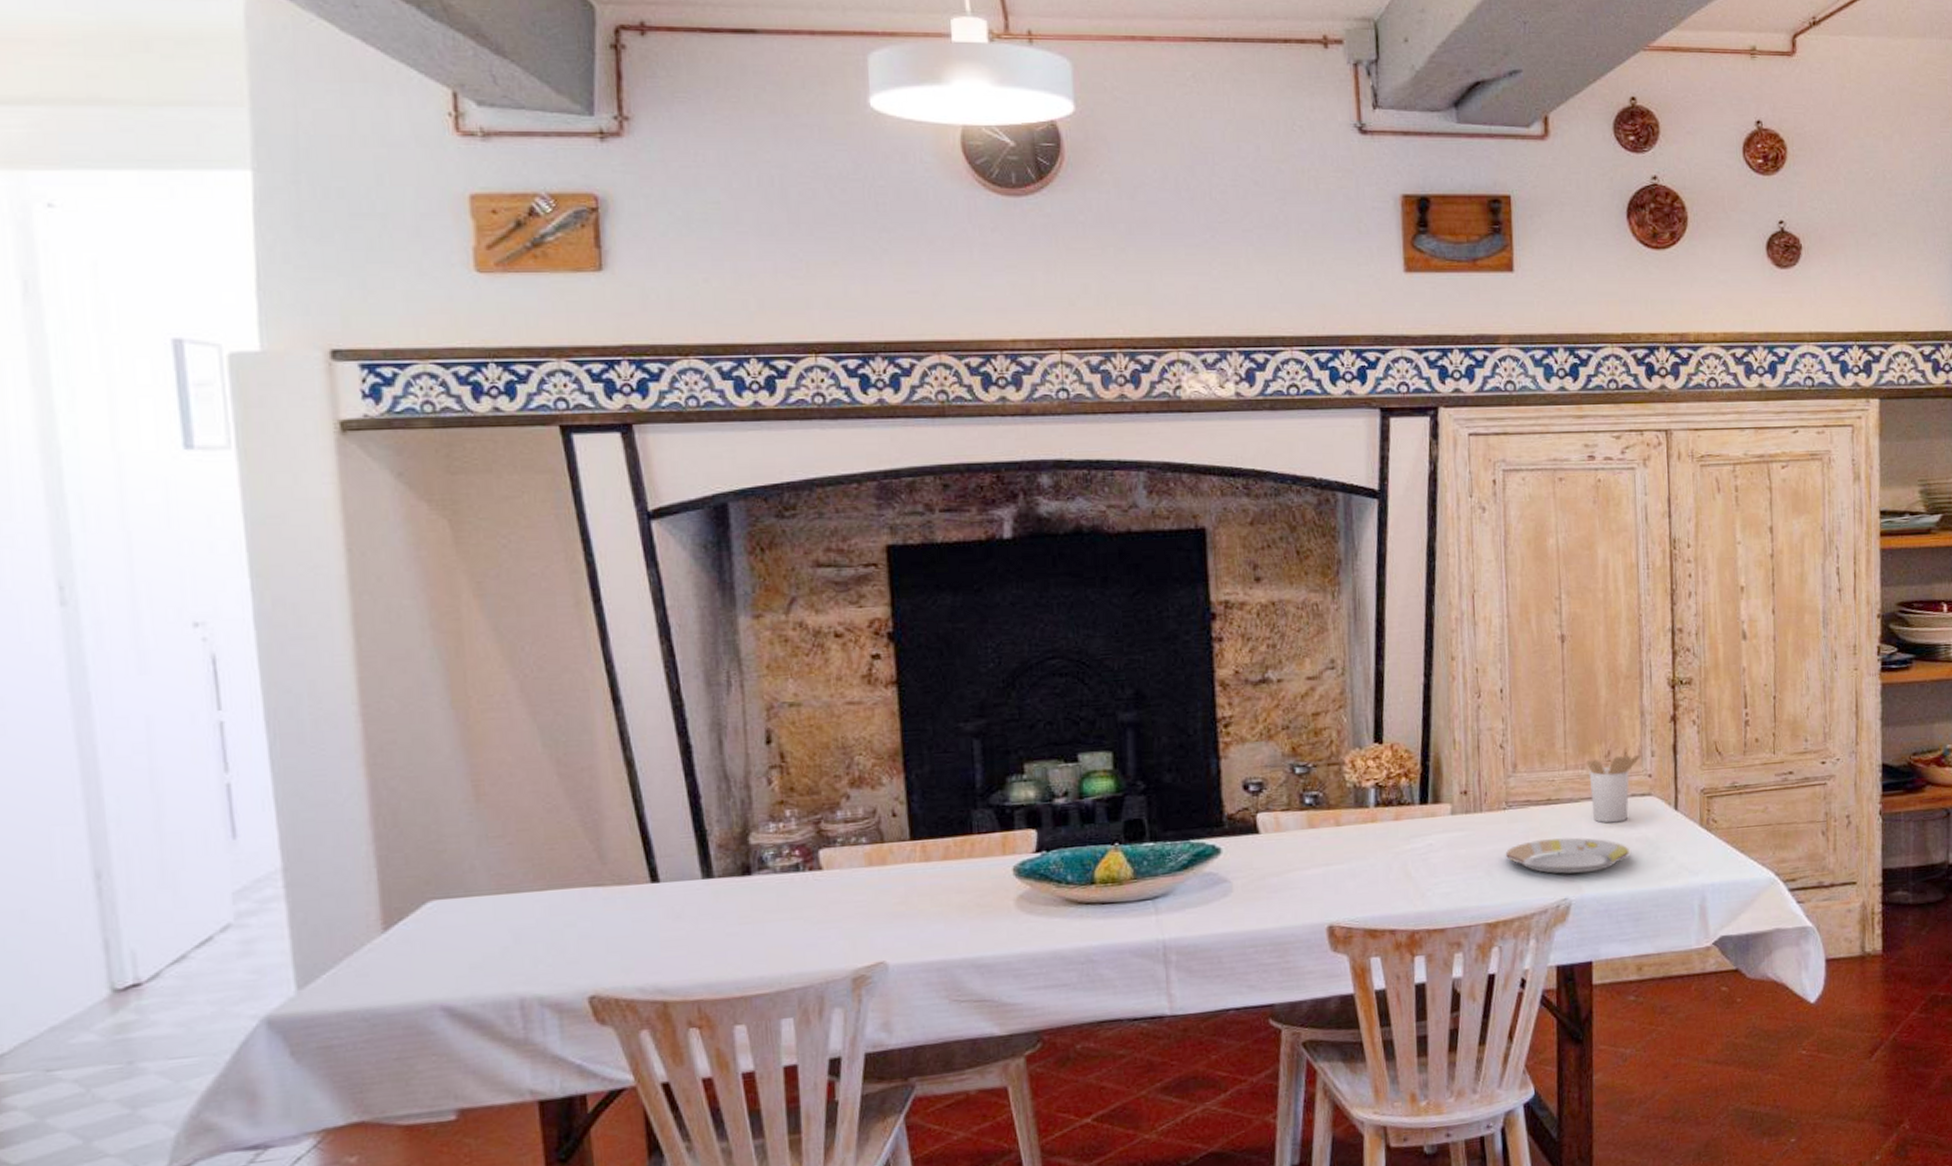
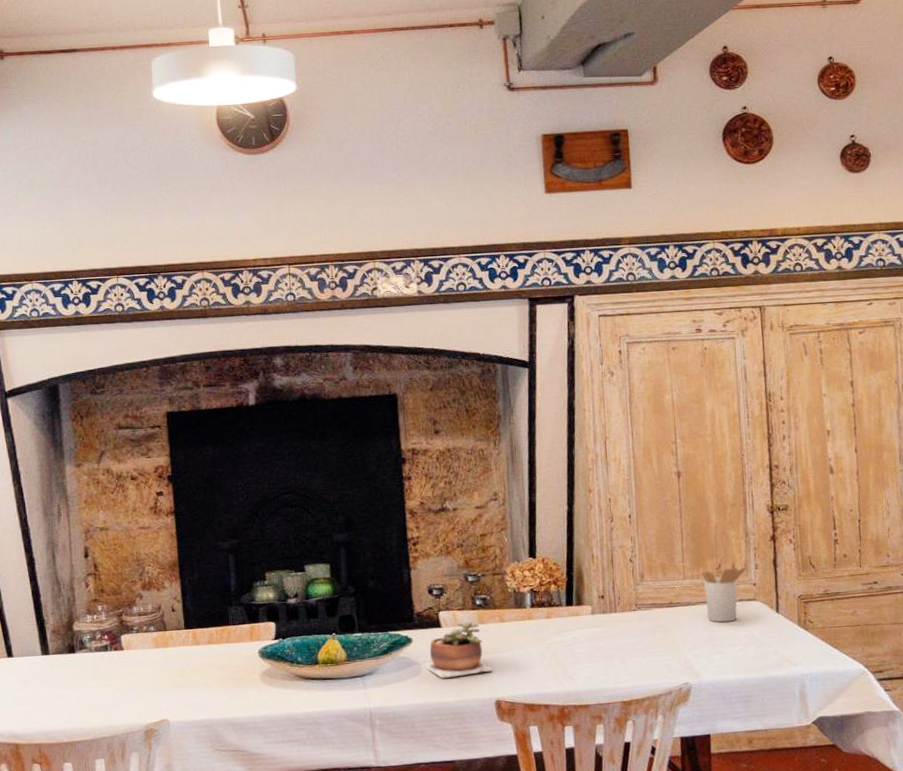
succulent plant: none [1235,826,1326,899] -> present [423,622,493,678]
plate: present [1506,837,1632,874] -> none [637,633,741,663]

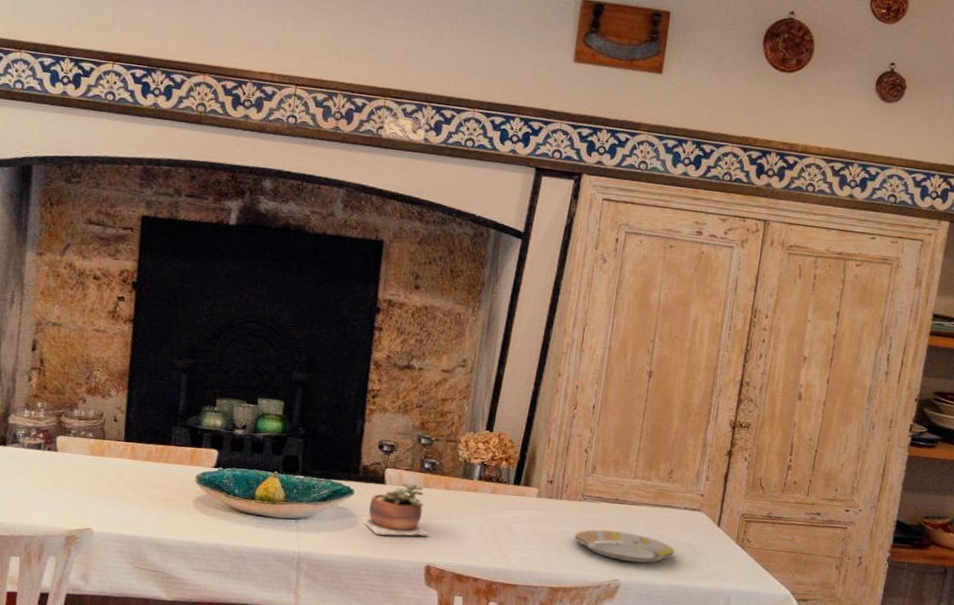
plate: none [637,633,741,663] -> present [575,529,677,563]
utensil holder: present [700,560,747,623] -> none [650,468,698,528]

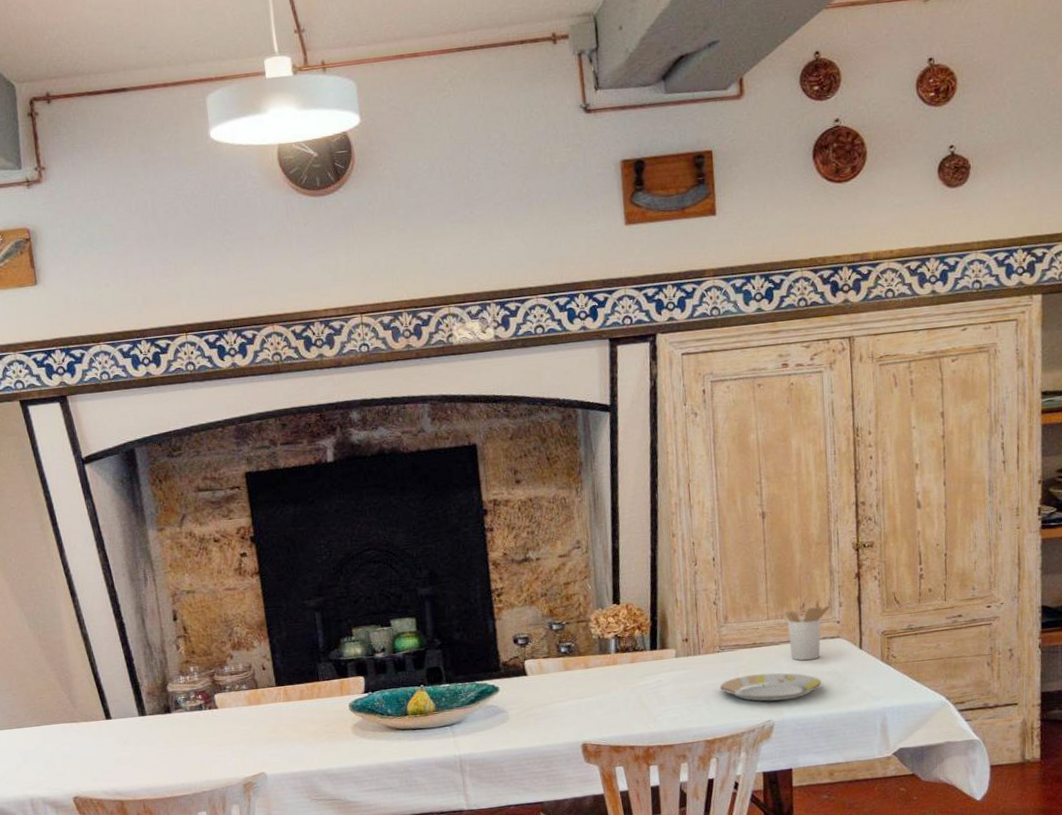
succulent plant: present [360,482,430,537] -> none [510,669,579,724]
utensil holder: none [650,468,698,528] -> present [784,598,831,661]

